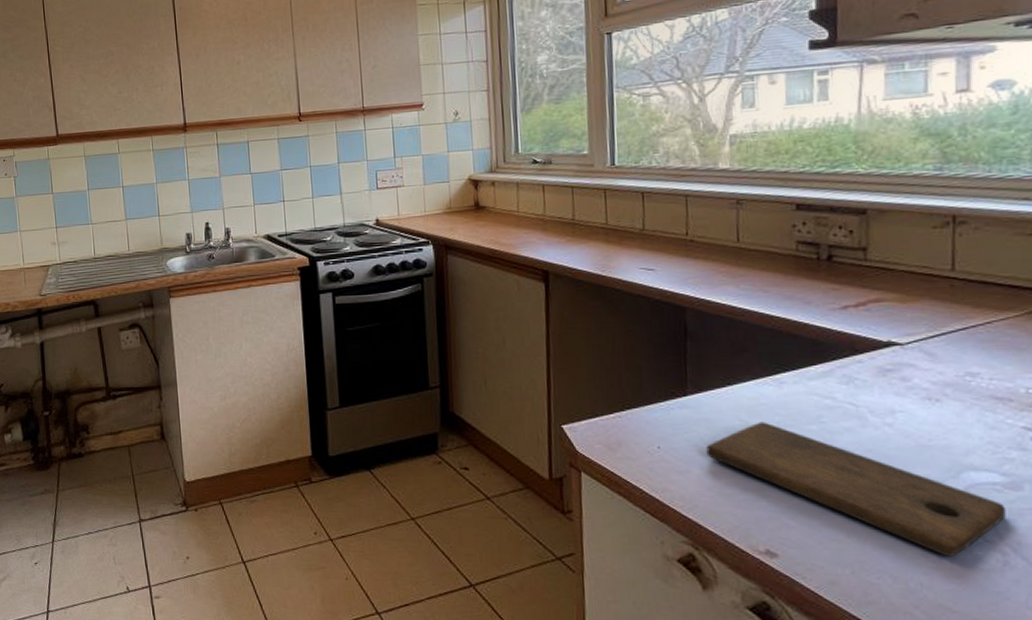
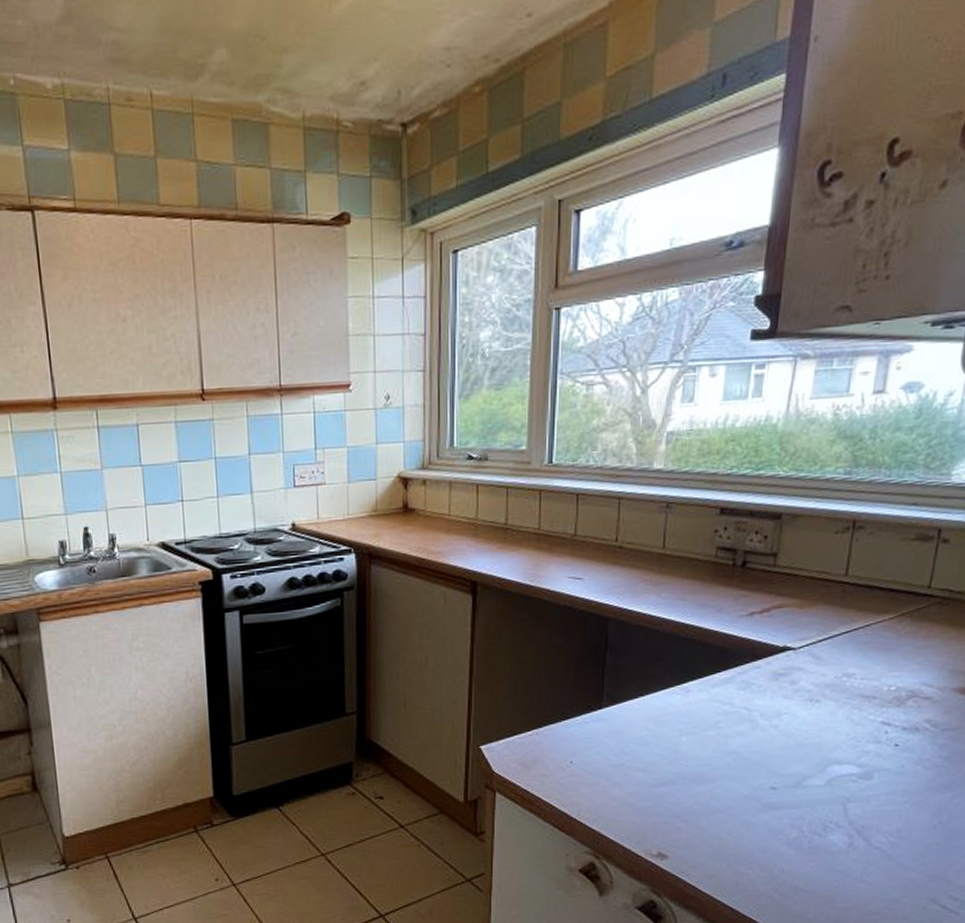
cutting board: present [706,422,1006,556] -> none [614,730,857,843]

